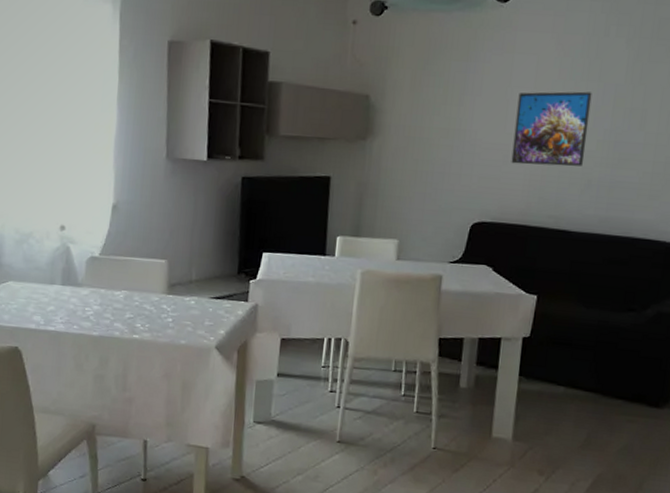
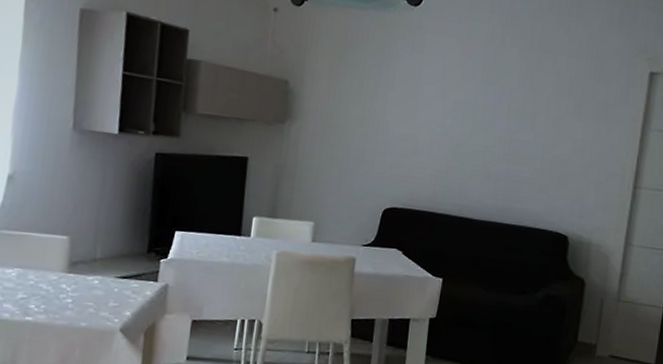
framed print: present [511,91,592,167] -> none [420,89,491,160]

